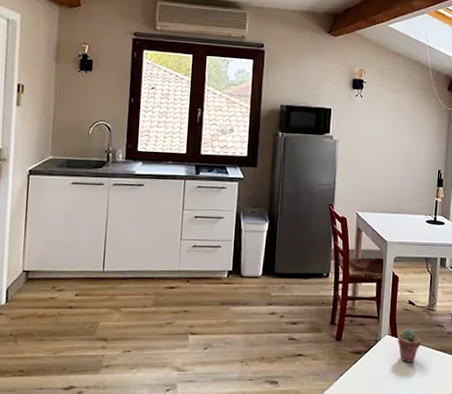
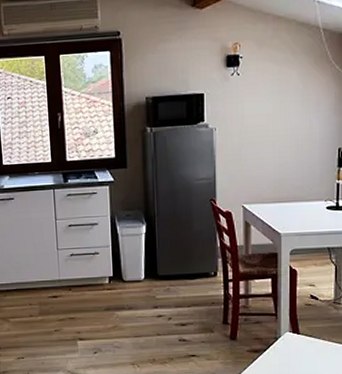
potted succulent: present [398,328,421,362] -> none [300,324,328,359]

